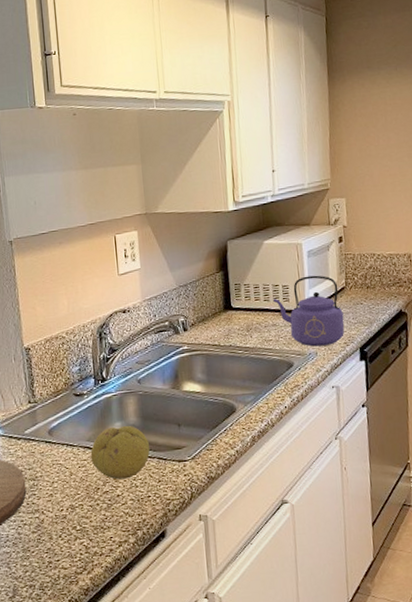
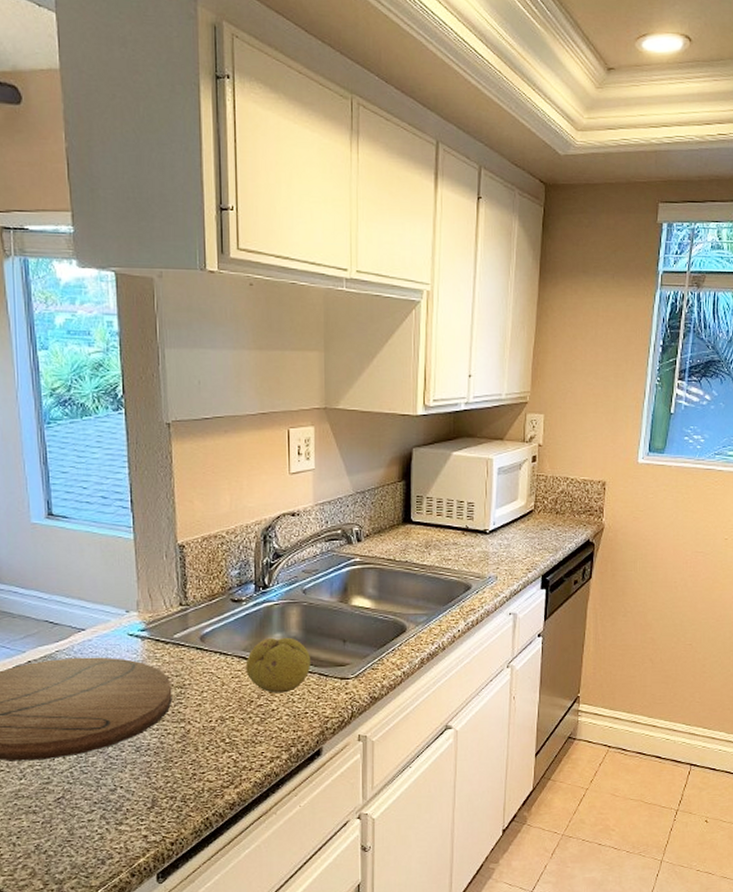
kettle: present [273,275,345,347] -> none [456,495,529,570]

